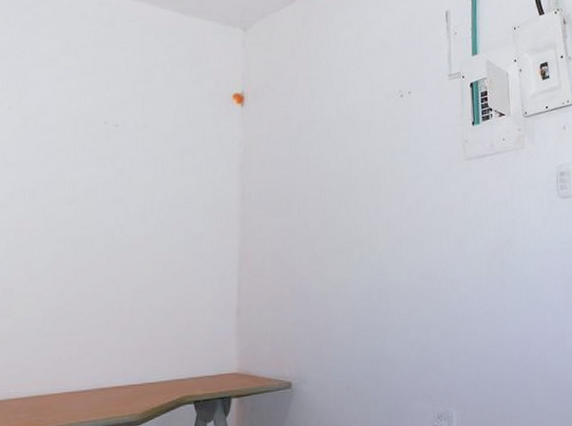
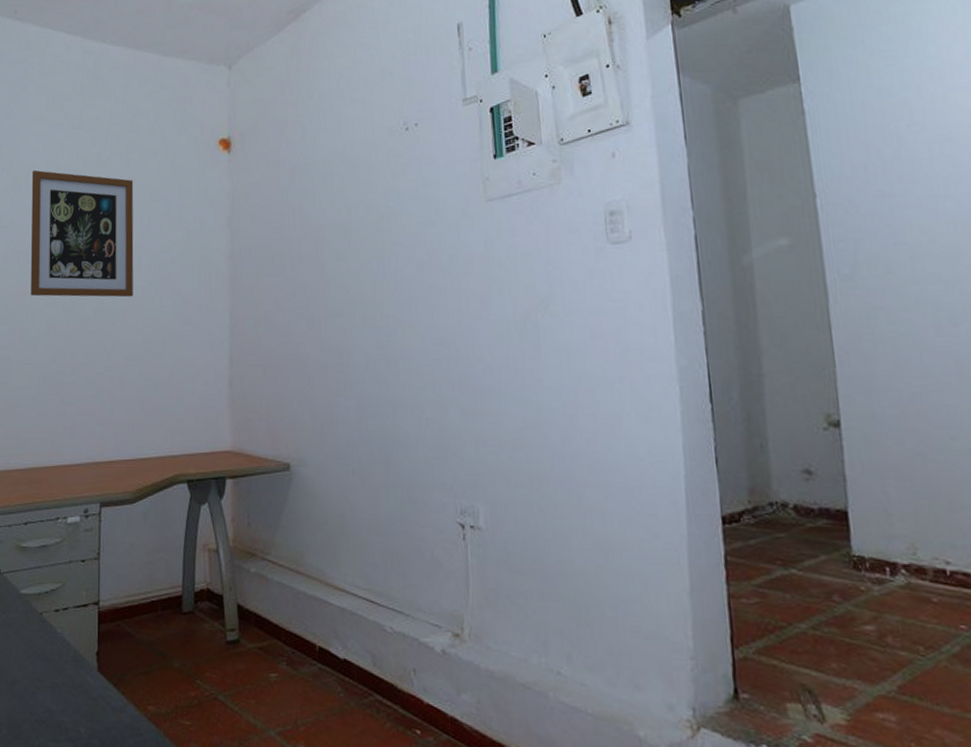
wall art: none [37,110,148,234] -> present [30,170,134,298]

